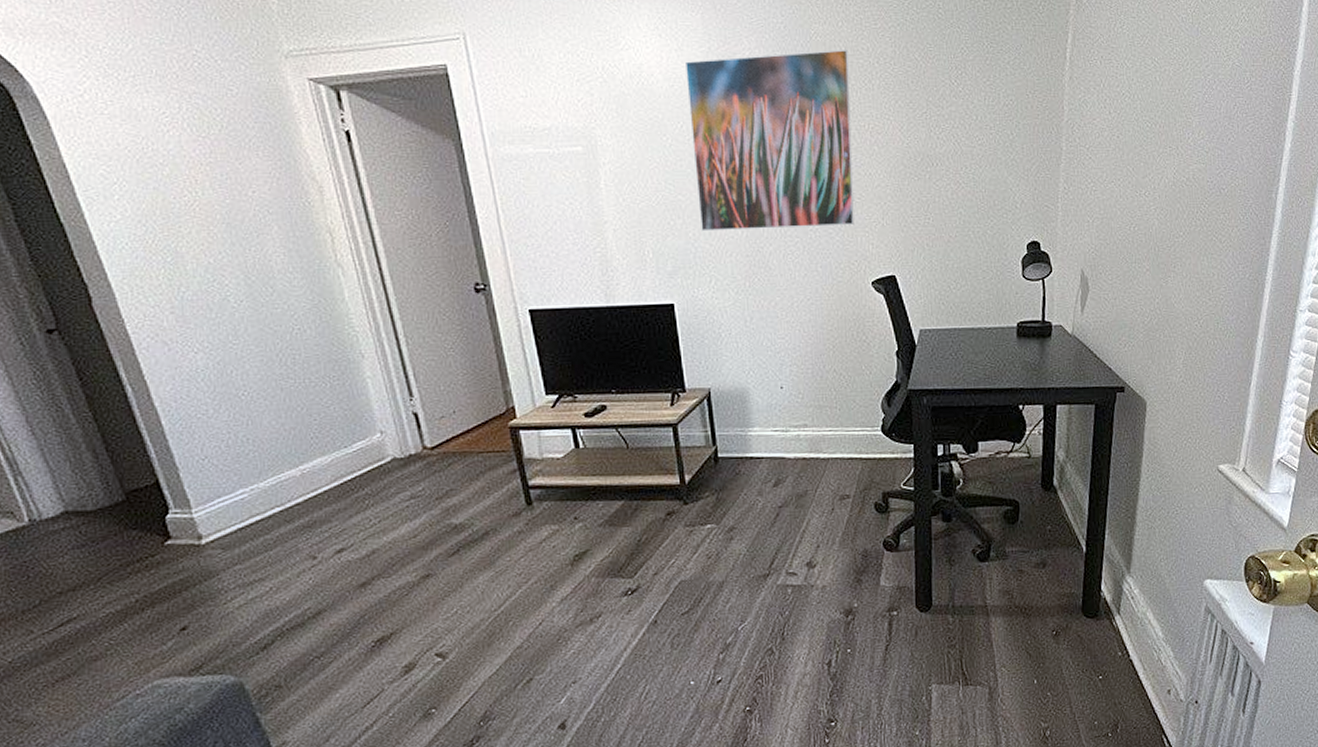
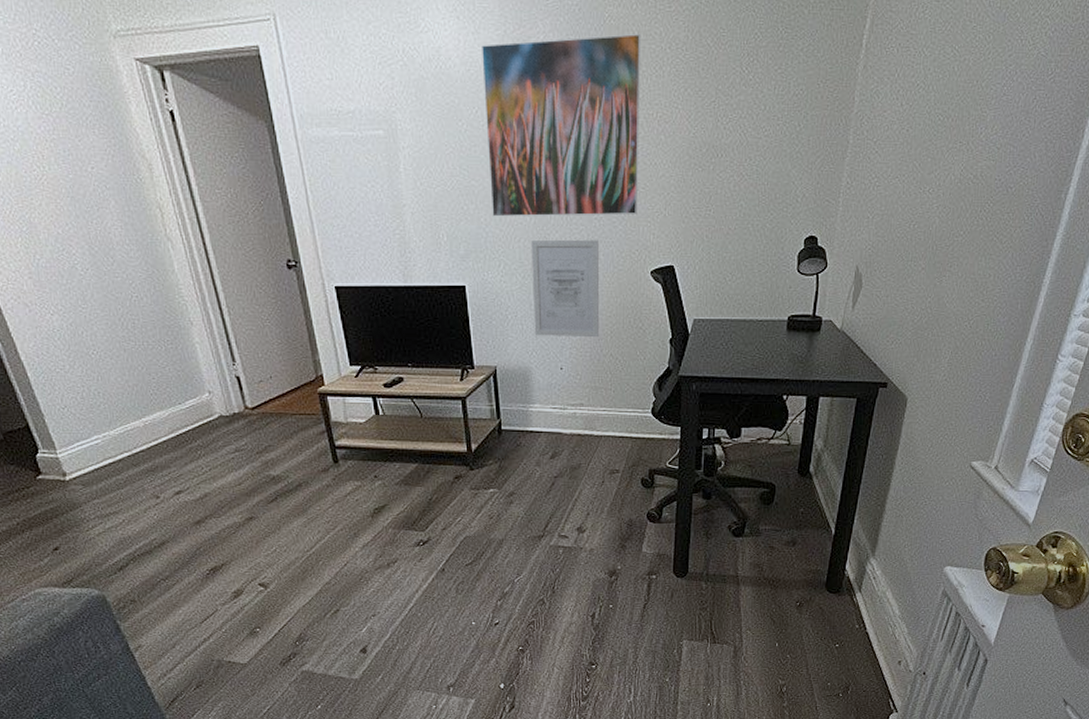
wall art: none [743,251,821,354] -> present [530,239,600,336]

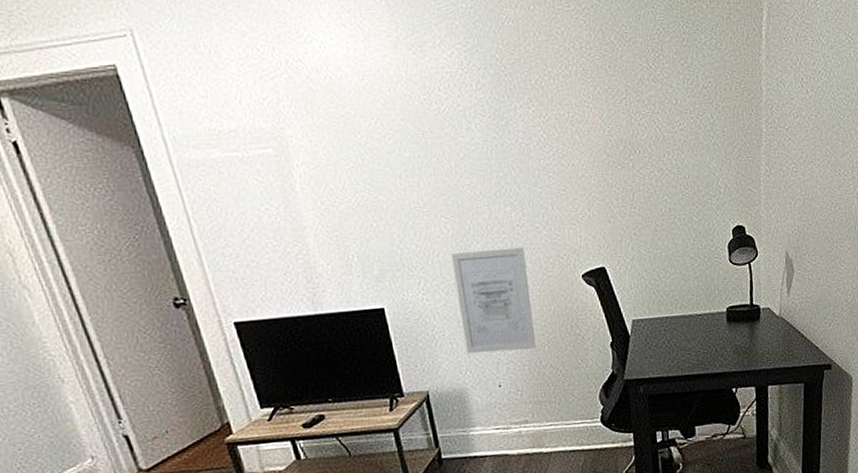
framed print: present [481,34,642,217] -> none [372,35,561,232]

